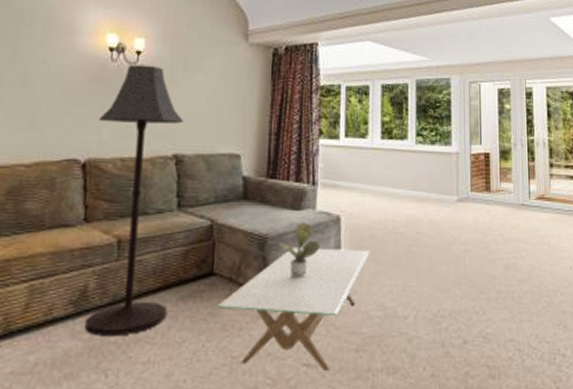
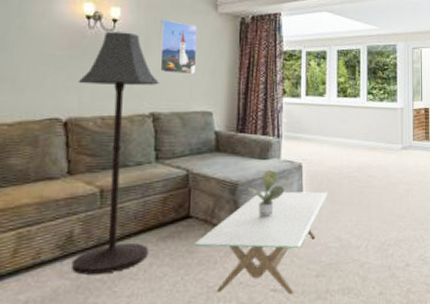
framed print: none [183,51,226,113] -> present [158,19,198,75]

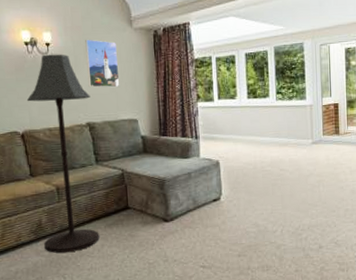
coffee table: present [194,191,328,295] -> none [135,185,244,271]
potted plant: present [247,169,285,217] -> none [173,166,206,207]

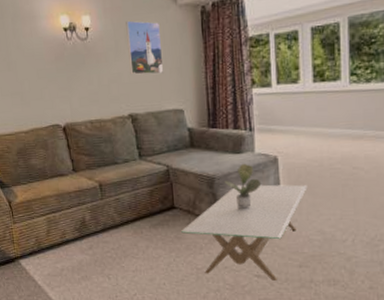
floor lamp: present [26,54,100,253] -> none [67,38,144,253]
coffee table: none [135,185,244,271] -> present [181,184,307,282]
potted plant: none [173,166,206,207] -> present [224,163,262,209]

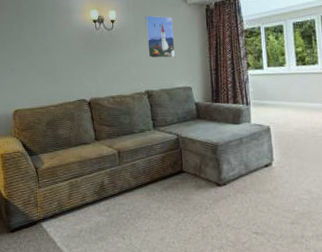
coffee table: present [181,184,307,282] -> none [189,150,296,238]
potted plant: present [224,163,262,209] -> none [225,132,257,172]

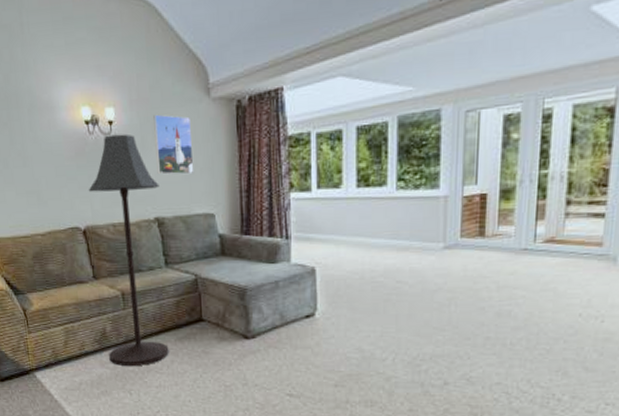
floor lamp: none [93,29,156,214] -> present [88,133,169,367]

